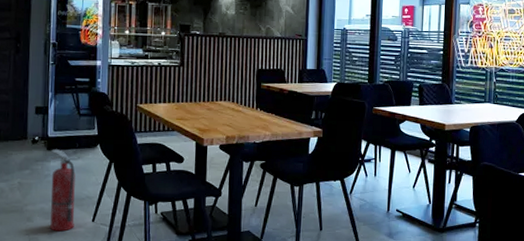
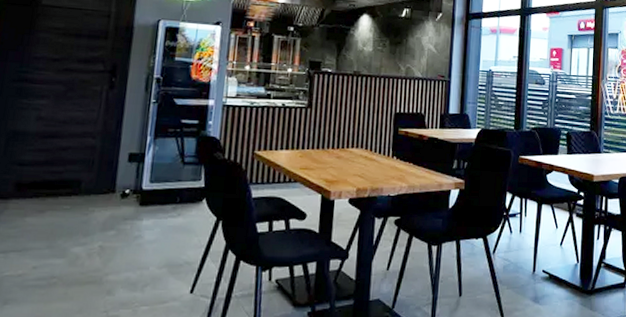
fire extinguisher: present [49,149,76,232] -> none [135,205,174,307]

